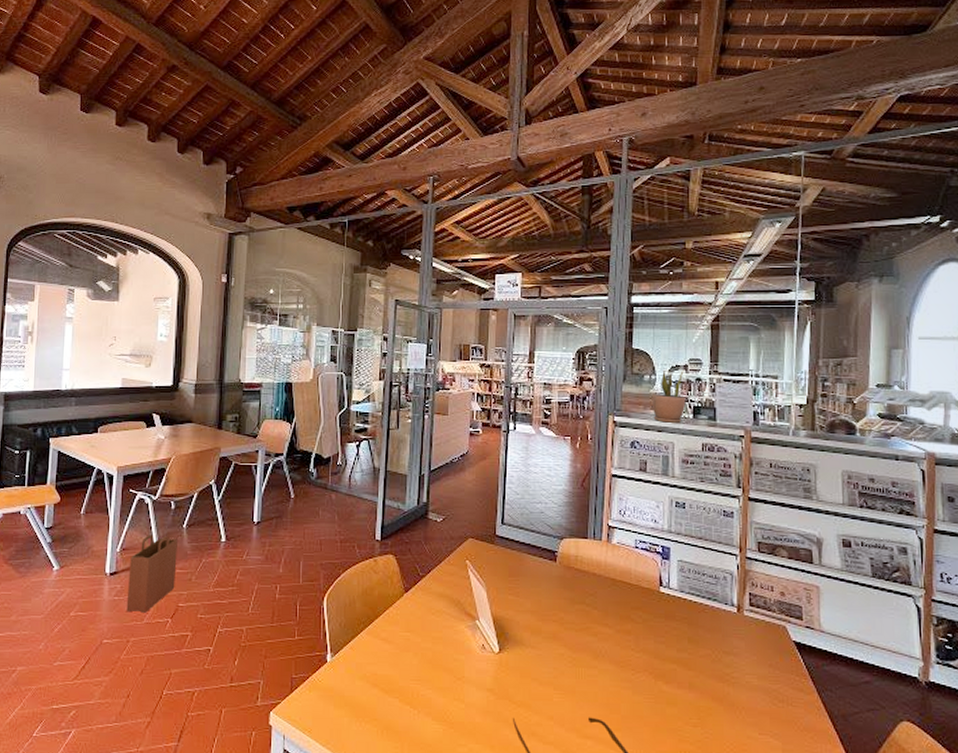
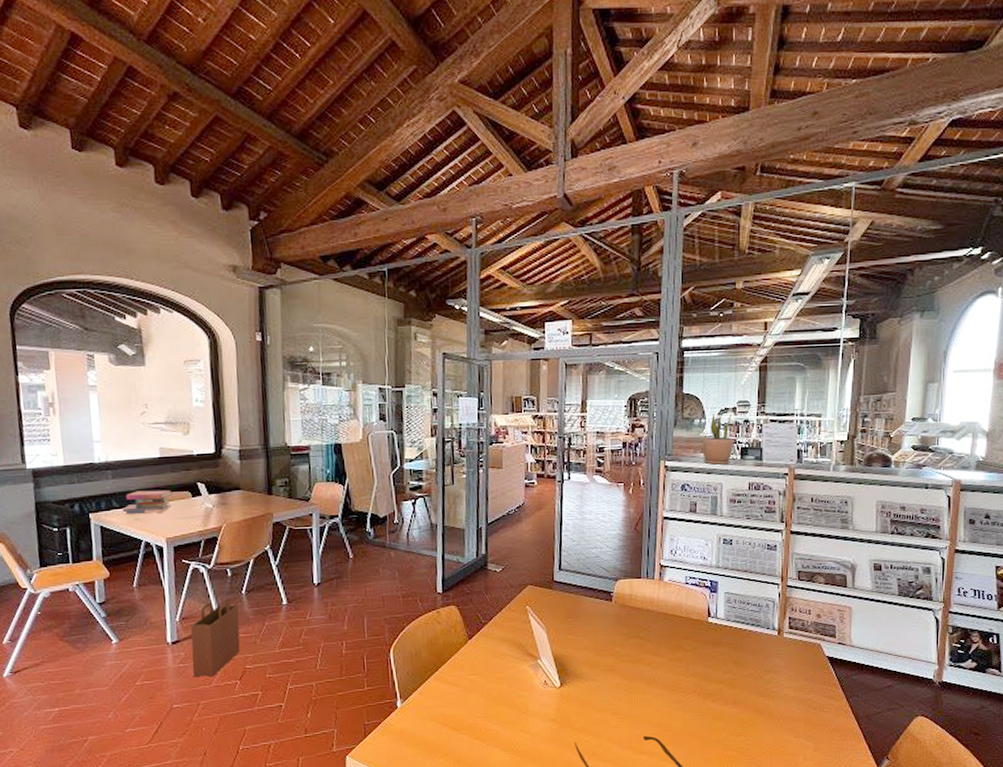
books: none [80,418,128,441] -> present [122,490,172,514]

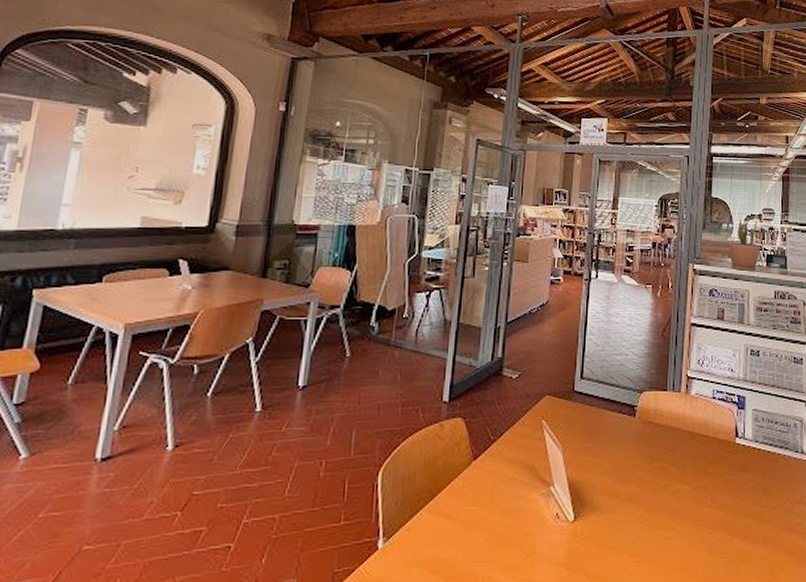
books: present [122,490,172,514] -> none [77,265,145,292]
shopping bag: present [191,602,240,677] -> none [120,407,198,507]

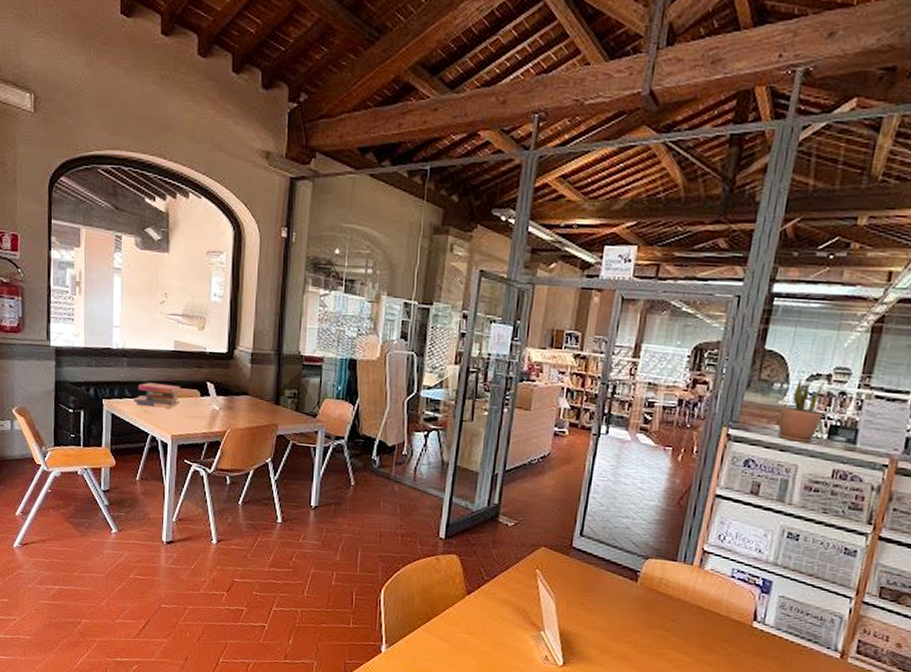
books: none [77,265,145,292] -> present [133,382,181,408]

